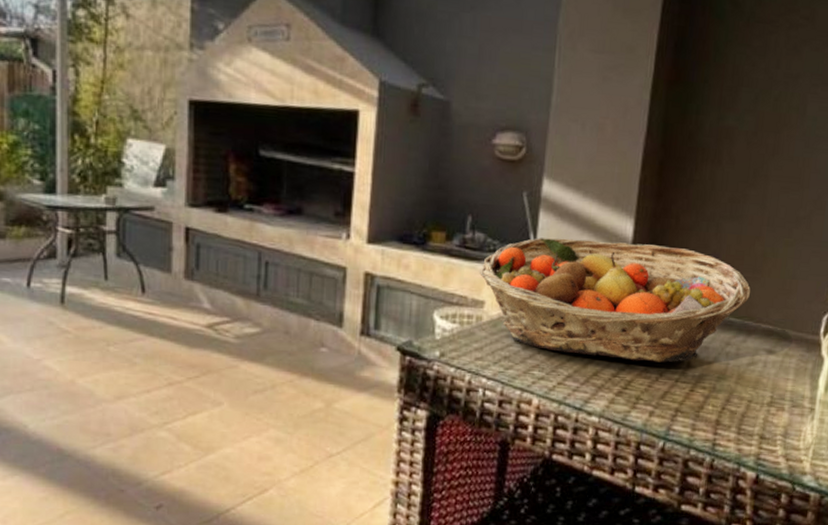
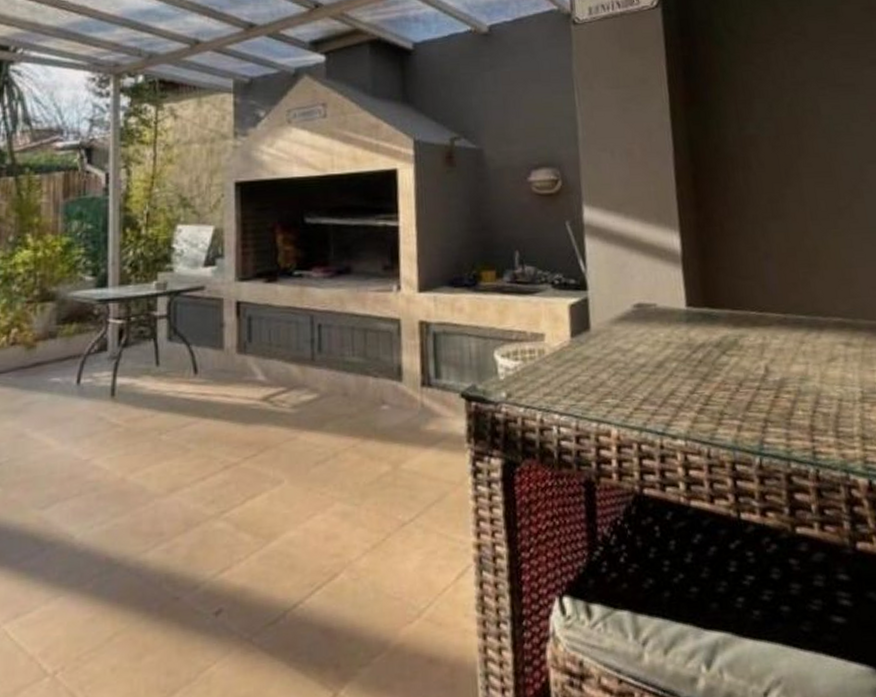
fruit basket: present [480,238,751,363] -> none [535,253,813,375]

